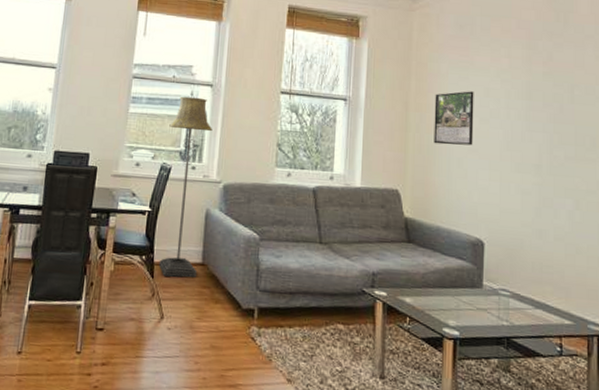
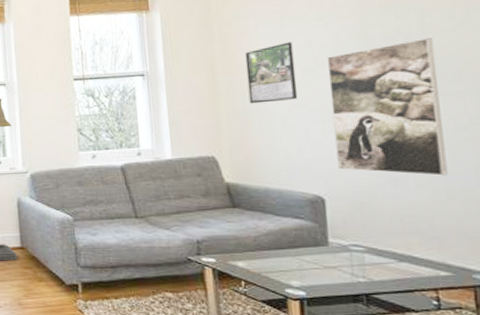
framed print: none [498,108,579,232] -> present [326,38,448,176]

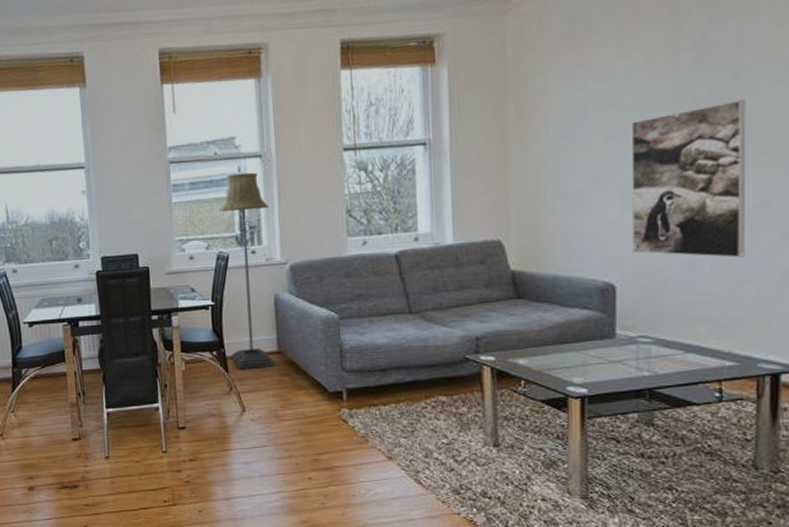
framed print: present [244,42,298,104] -> none [541,103,597,178]

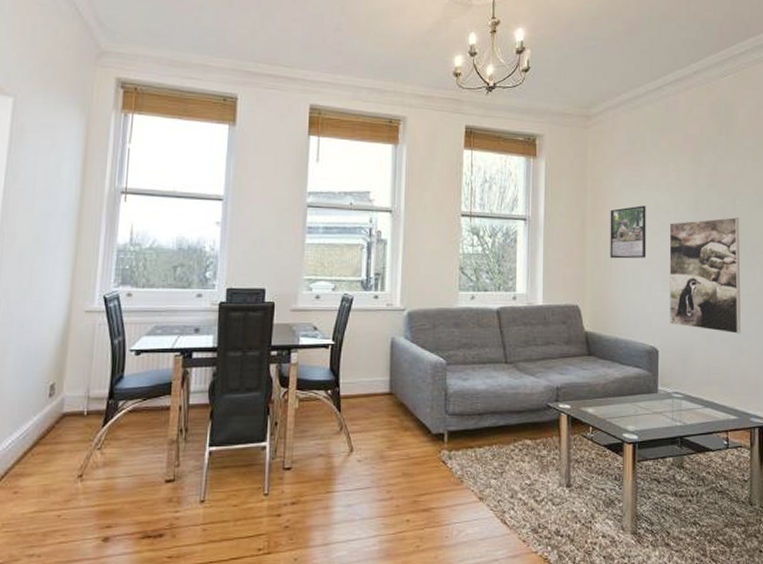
floor lamp: present [219,172,274,369] -> none [345,224,394,409]
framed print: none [541,103,597,178] -> present [610,205,646,259]

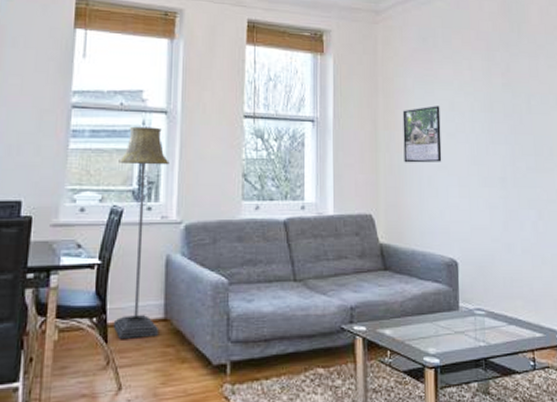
floor lamp: none [345,224,394,409] -> present [113,126,169,339]
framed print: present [669,217,741,334] -> none [464,118,543,243]

